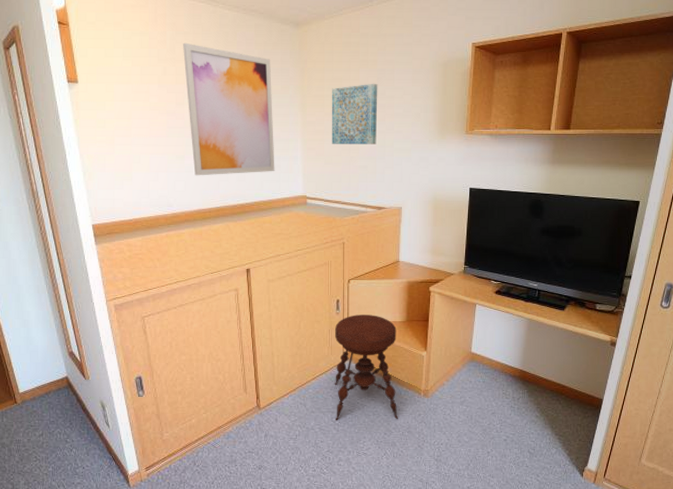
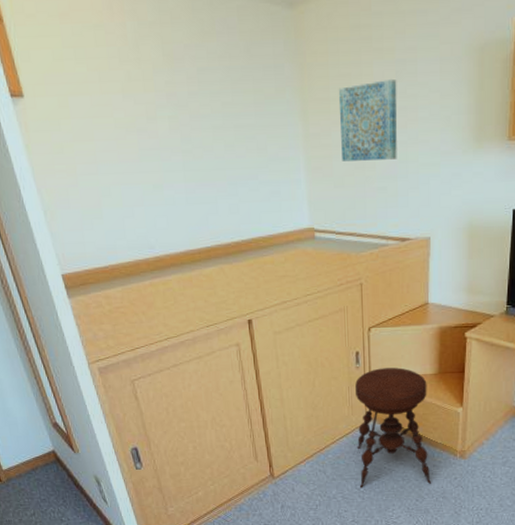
wall art: present [183,42,275,176] -> none [148,36,274,210]

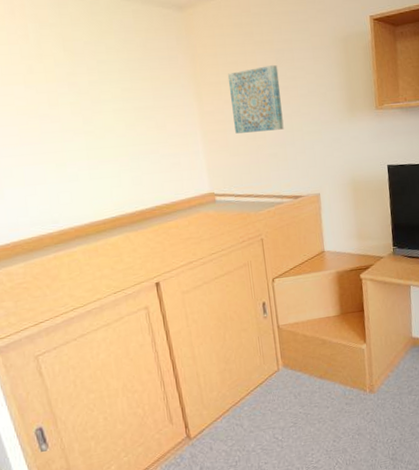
stool: present [355,367,432,487] -> none [264,313,347,436]

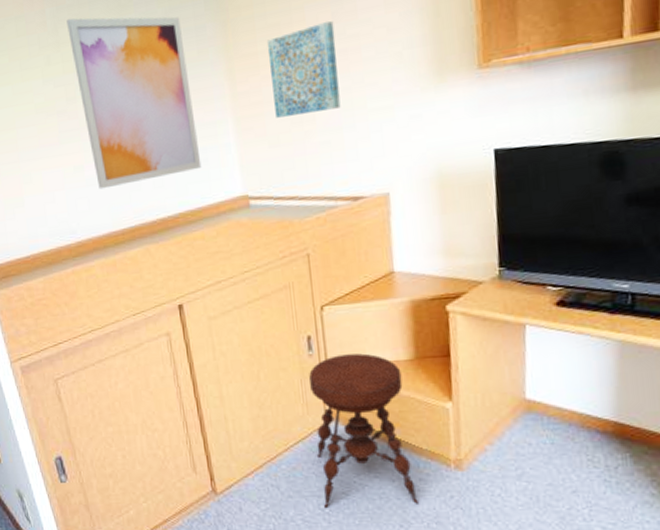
wall art: none [49,35,175,185] -> present [67,16,202,190]
stool: none [264,313,347,436] -> present [309,353,420,507]

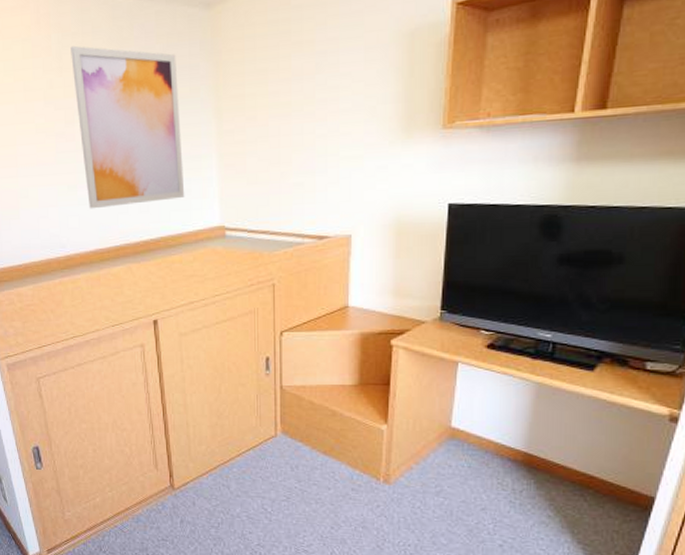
wall art: present [266,20,341,118] -> none [254,71,317,157]
stool: present [309,353,420,507] -> none [264,376,350,510]

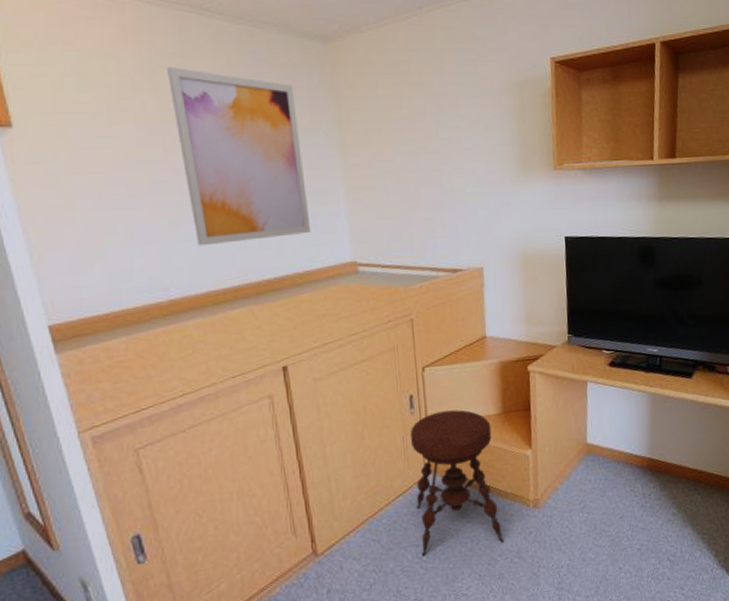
stool: none [264,376,350,510] -> present [410,409,505,556]

